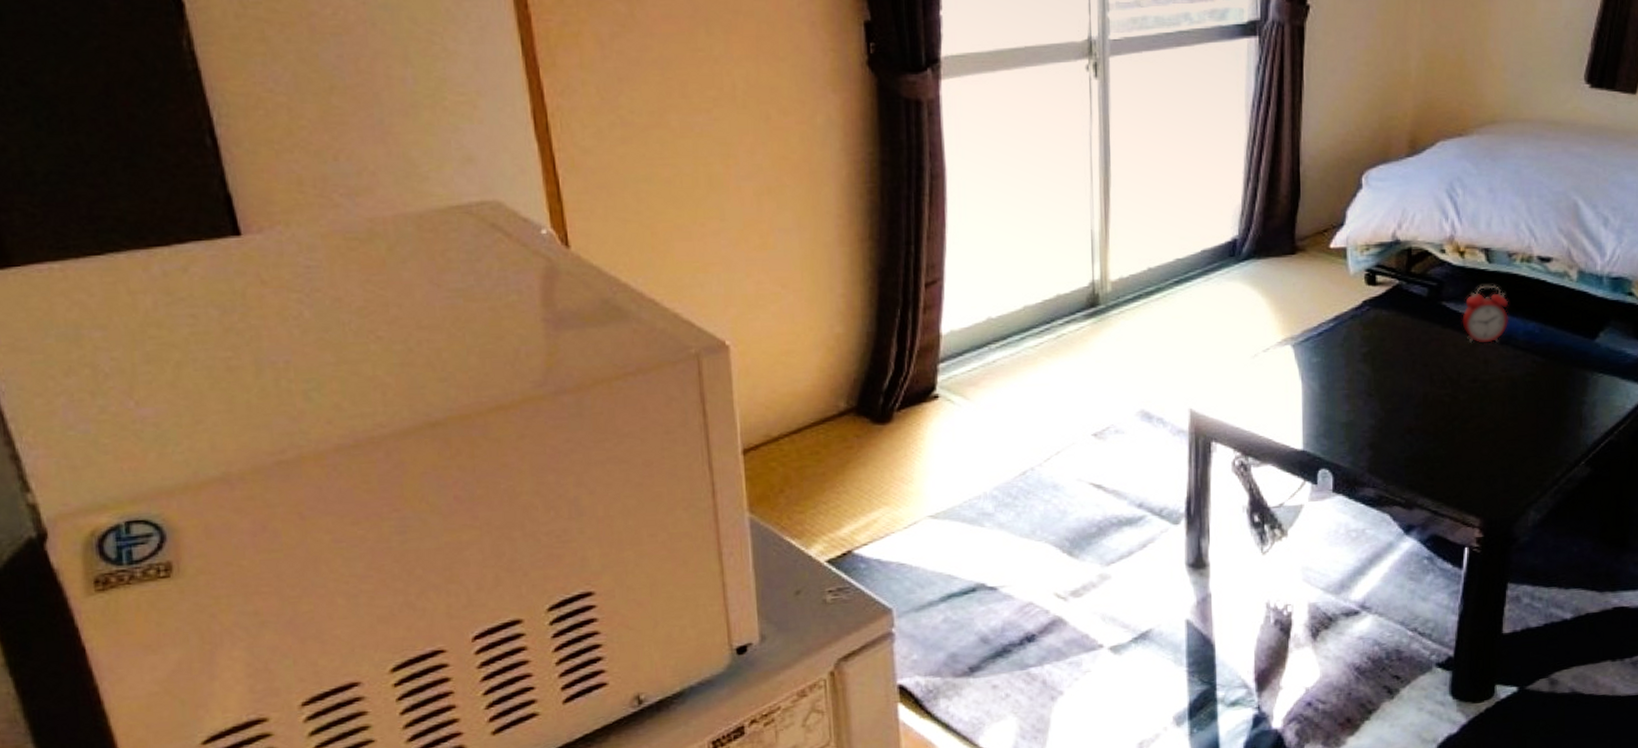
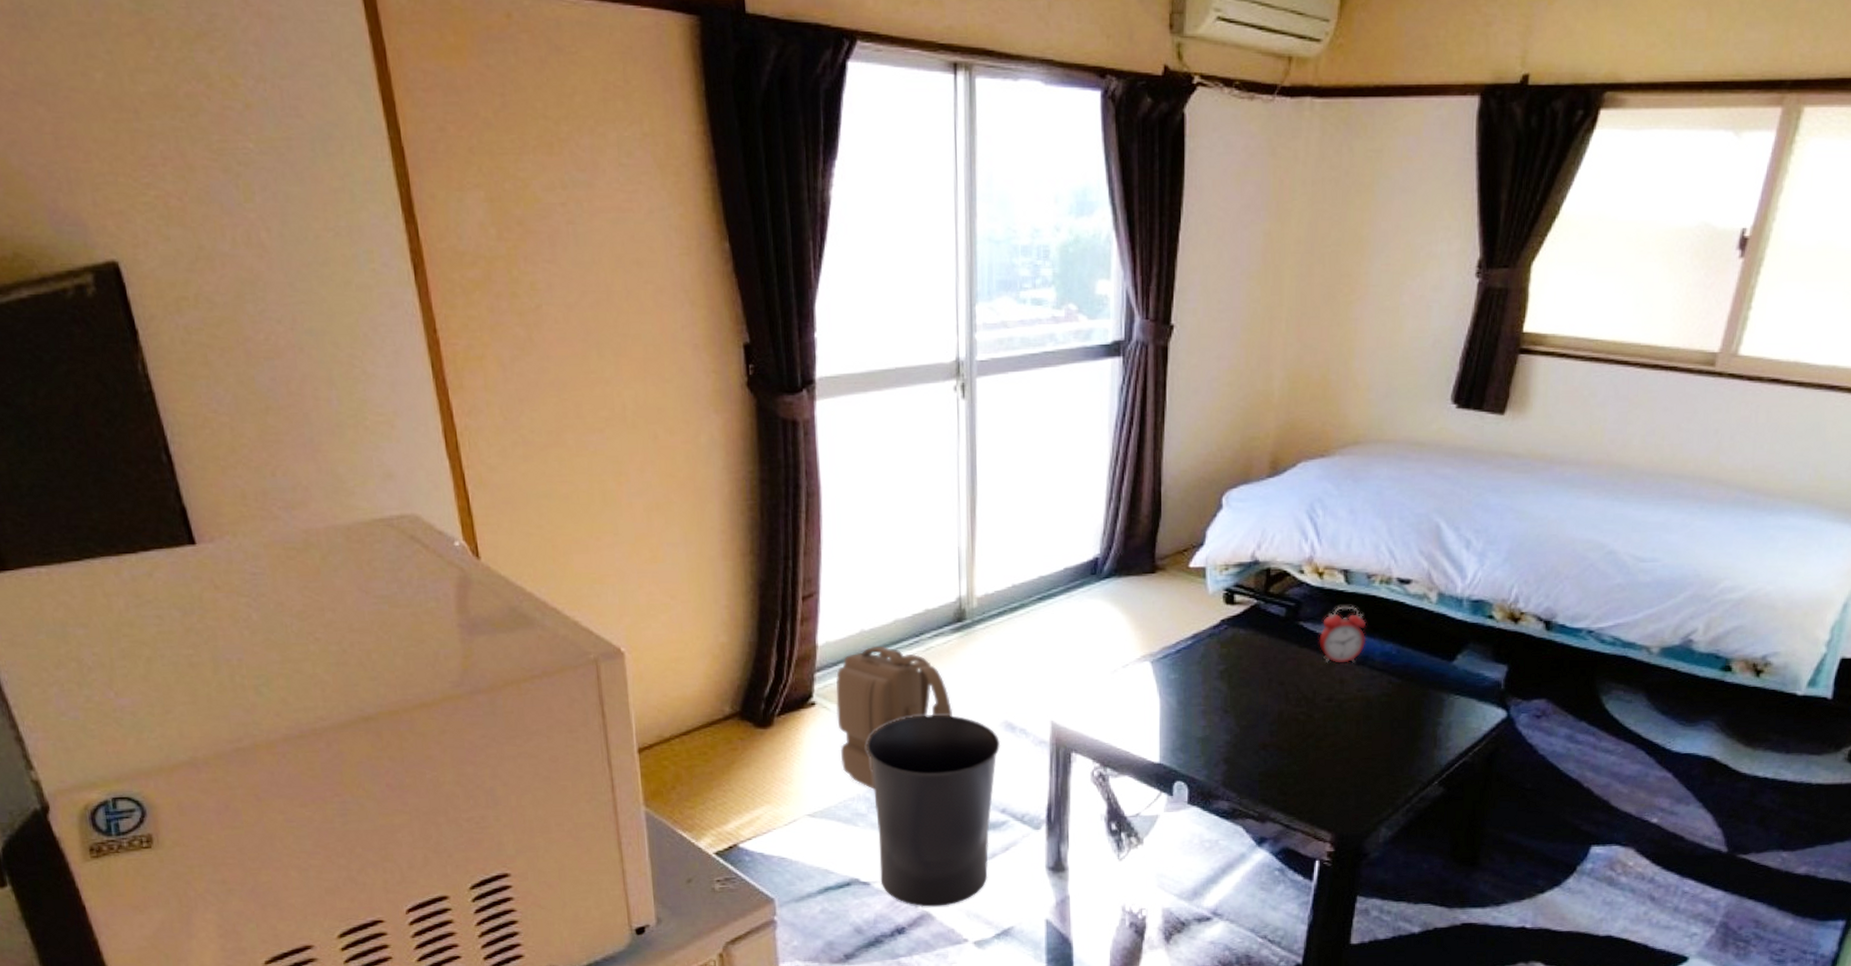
backpack: none [961,333,1086,487] -> present [836,645,952,790]
waste bin: none [994,405,1137,612] -> present [867,714,1001,907]

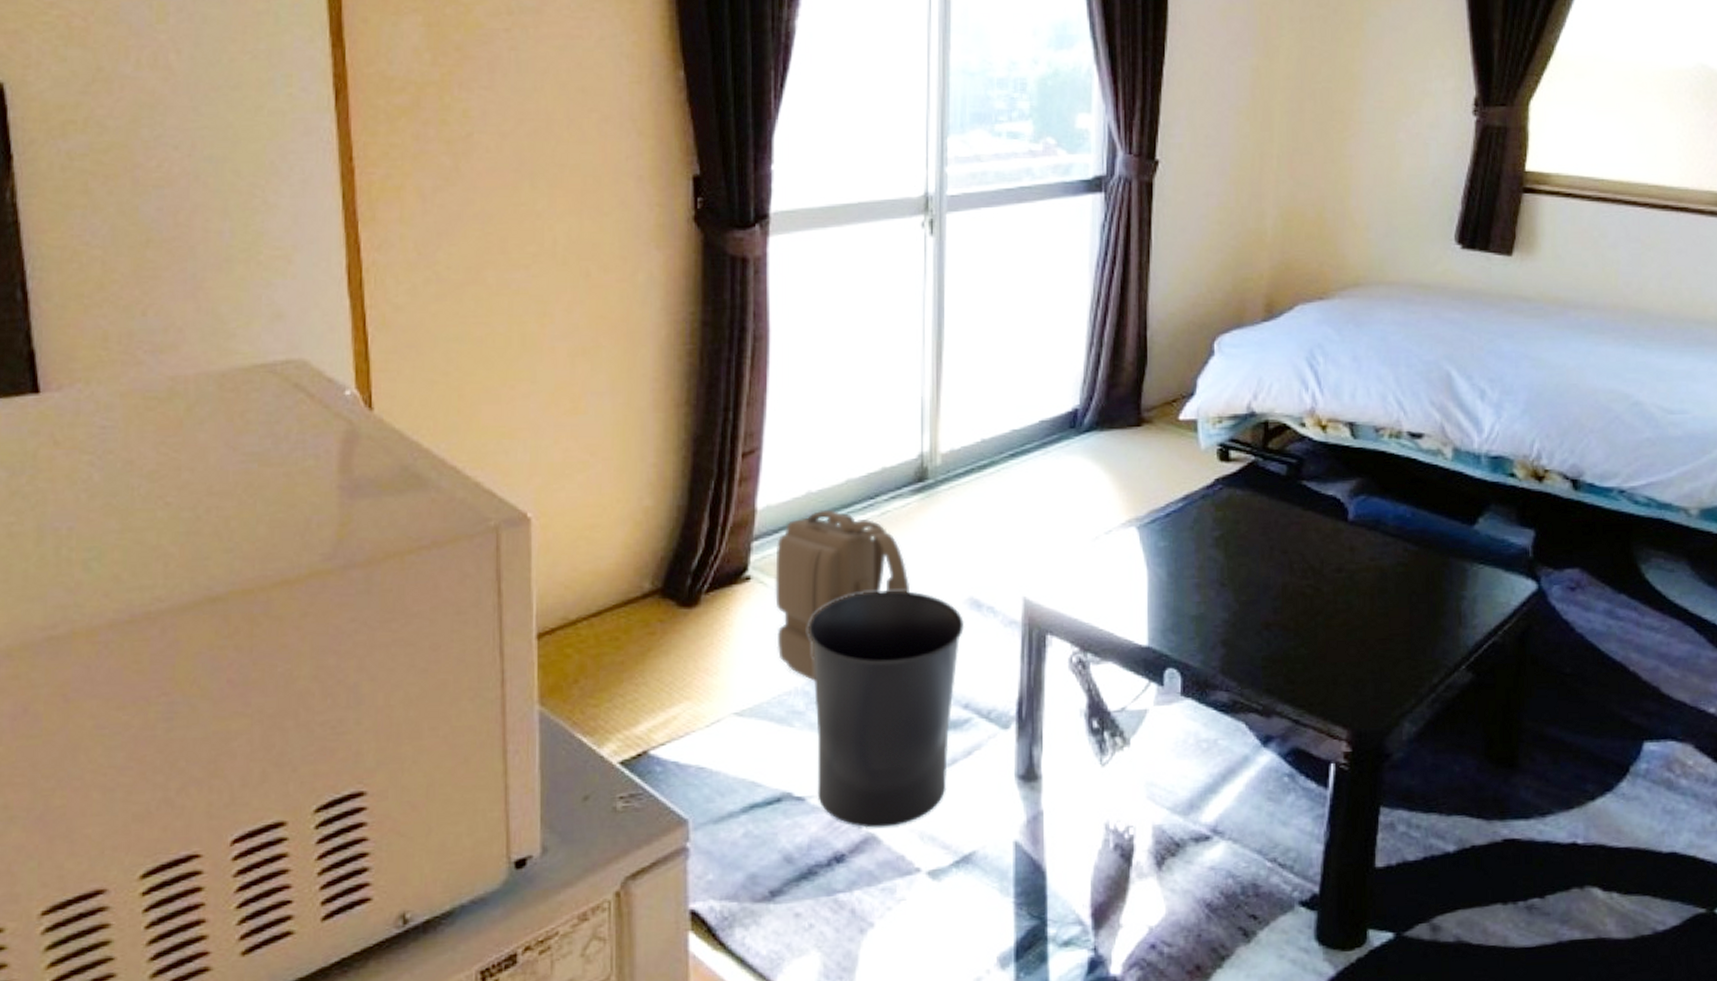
alarm clock: present [1319,605,1366,664] -> none [1324,462,1377,528]

